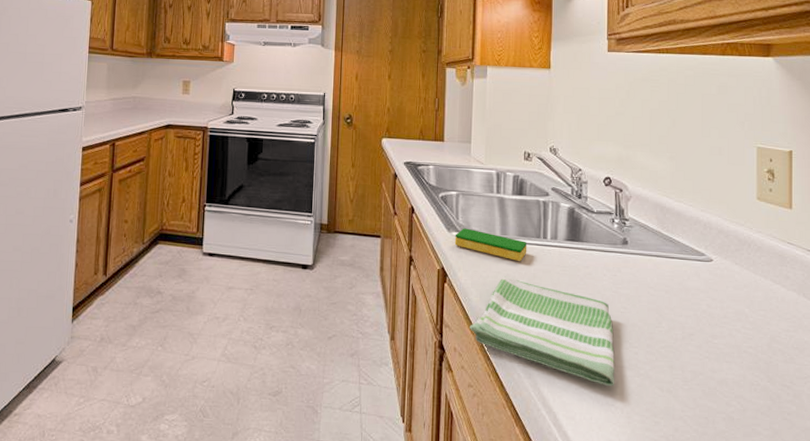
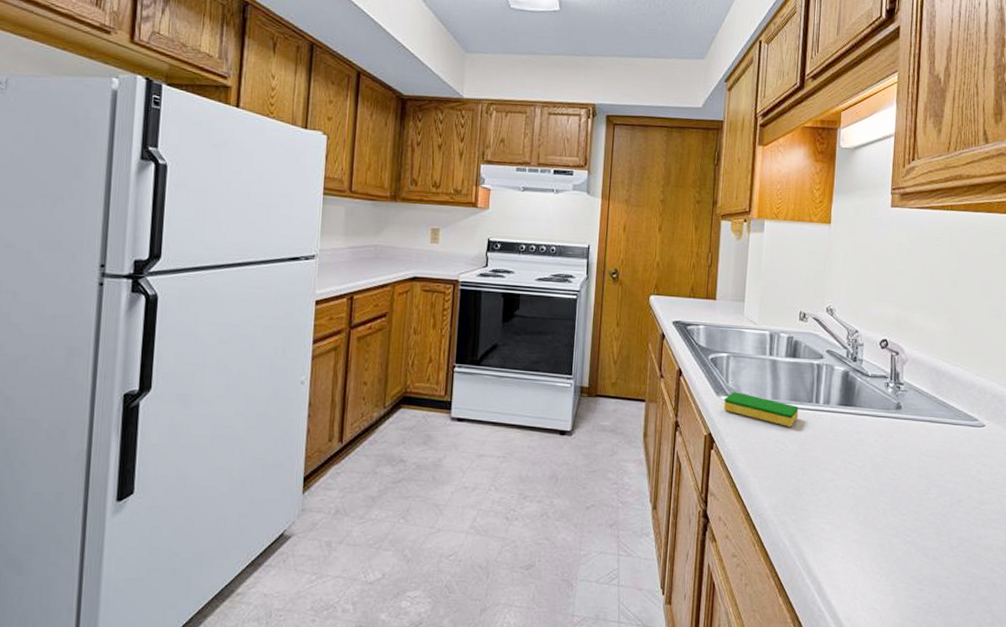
dish towel: present [470,276,615,386] -> none [736,442,883,554]

